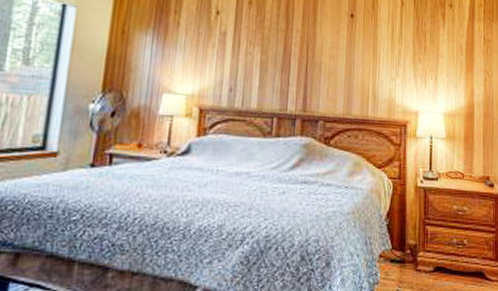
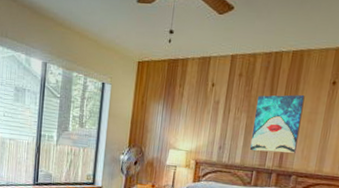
wall art: none [267,27,324,95] -> present [249,94,305,154]

